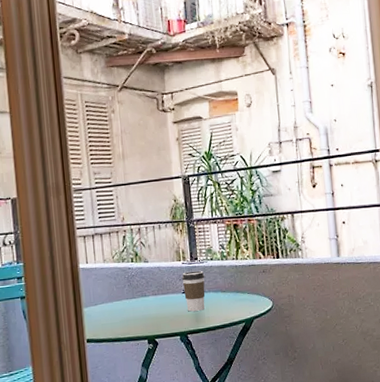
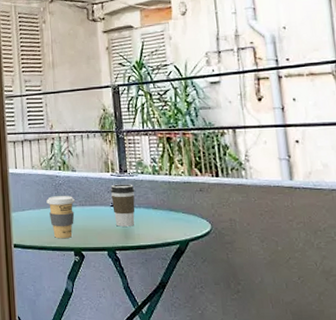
coffee cup: none [119,286,148,329] -> present [46,196,75,239]

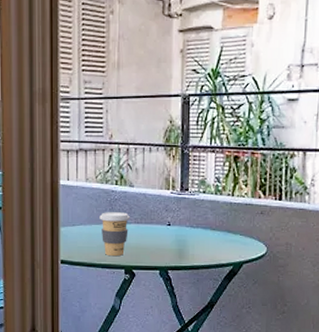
coffee cup: present [110,184,136,227] -> none [168,202,194,247]

